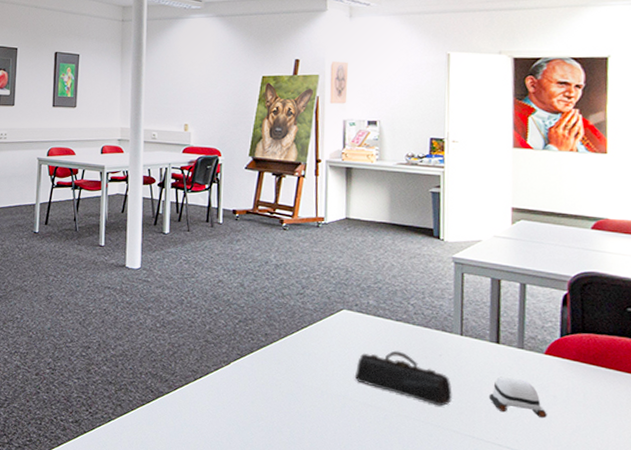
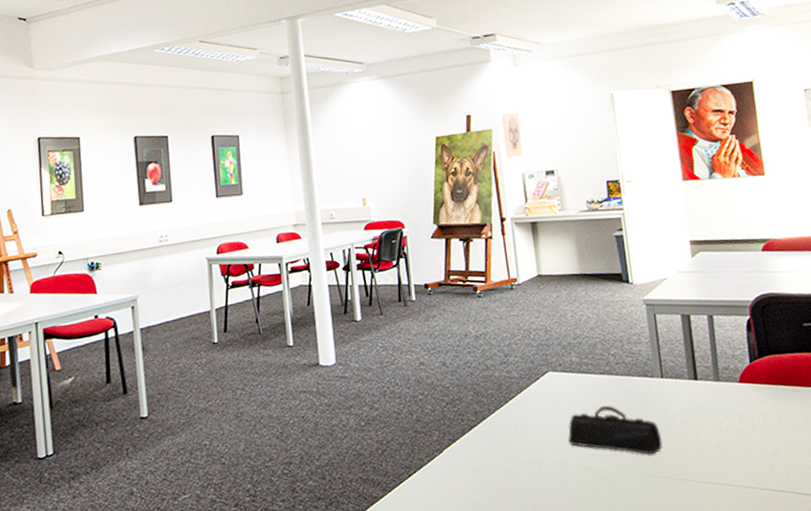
computer mouse: present [488,376,547,419] -> none [695,412,749,449]

